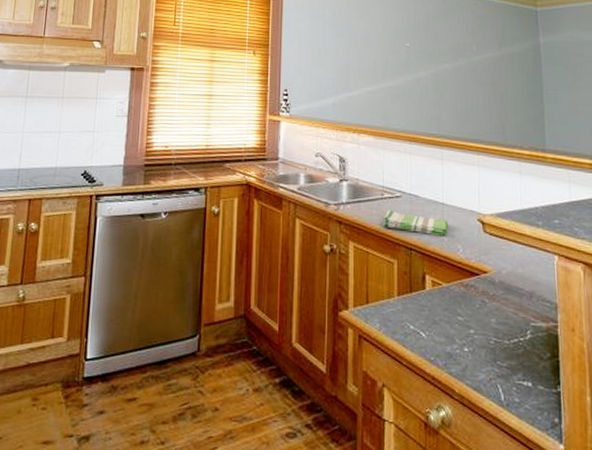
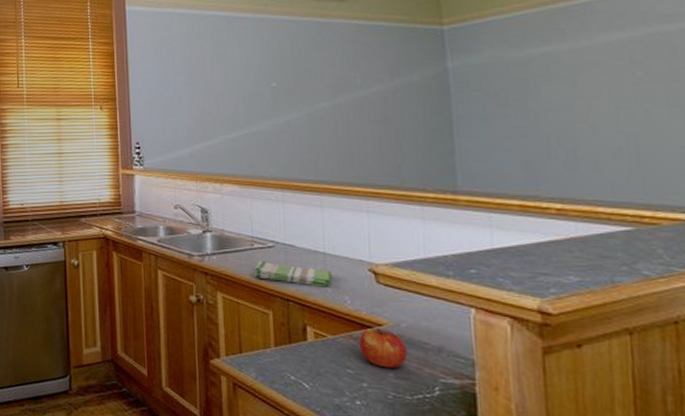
apple: none [468,275,506,314] -> present [358,327,407,369]

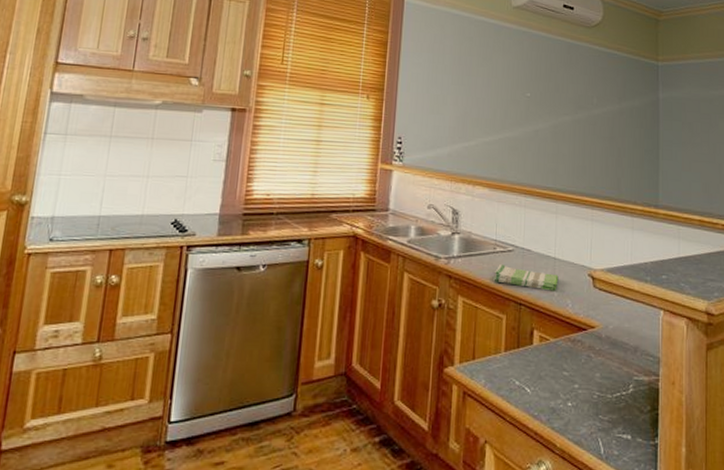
apple: present [358,327,407,369] -> none [574,330,611,369]

